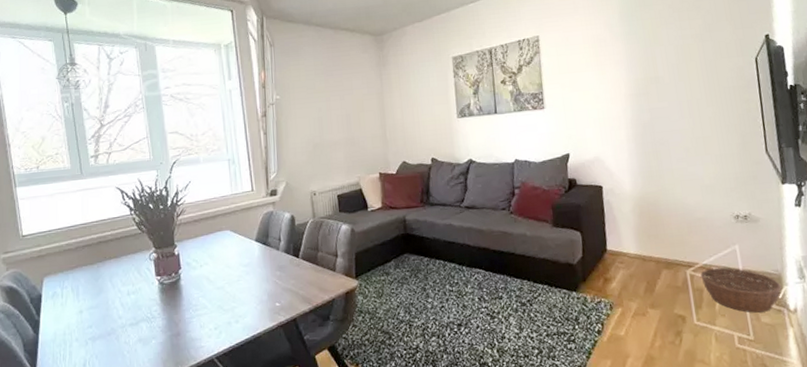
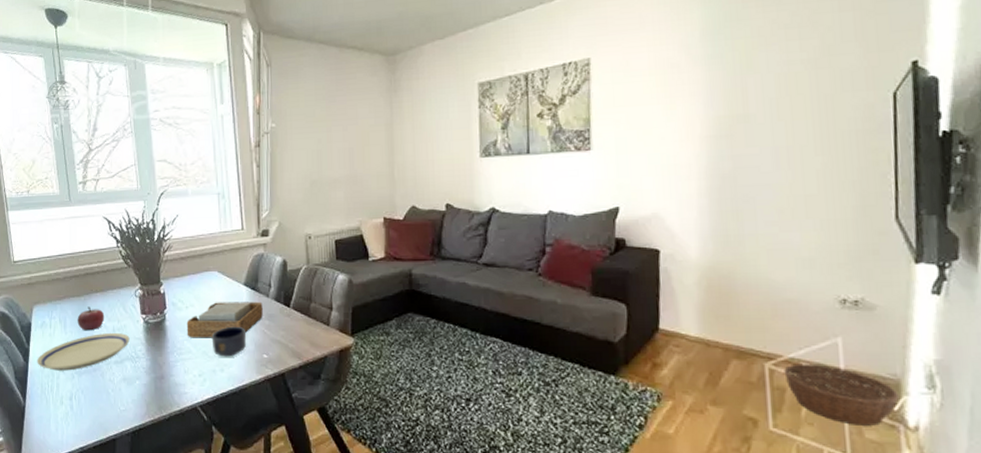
plate: none [48,295,145,339] -> present [37,332,130,371]
fruit: none [90,273,119,297] -> present [77,306,105,331]
napkin holder: none [201,255,274,295] -> present [186,301,263,338]
mug: none [226,279,260,309] -> present [211,326,247,357]

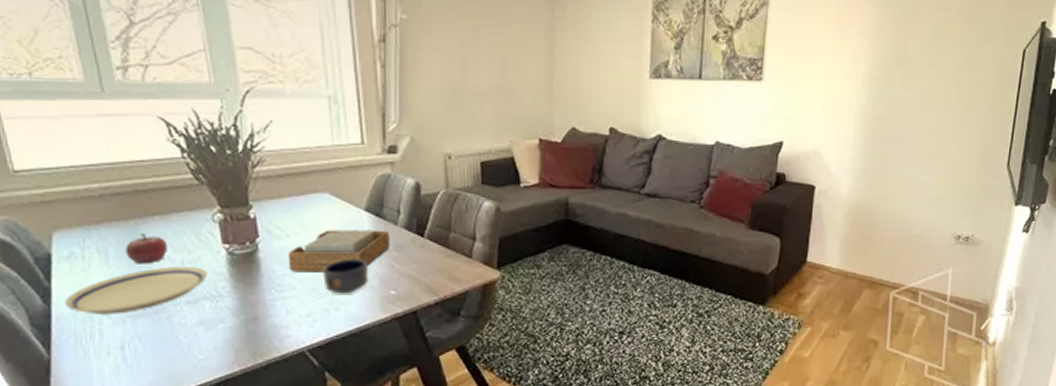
basket: present [784,363,899,426] -> none [904,292,986,343]

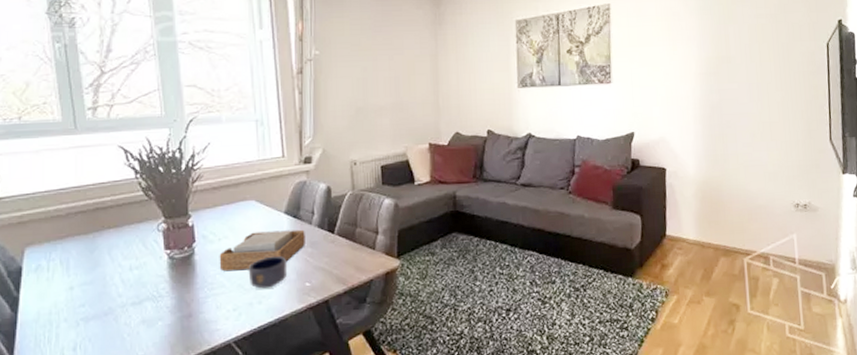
plate: present [64,265,207,315] -> none [29,271,151,320]
fruit: present [125,233,169,264] -> none [84,244,119,272]

